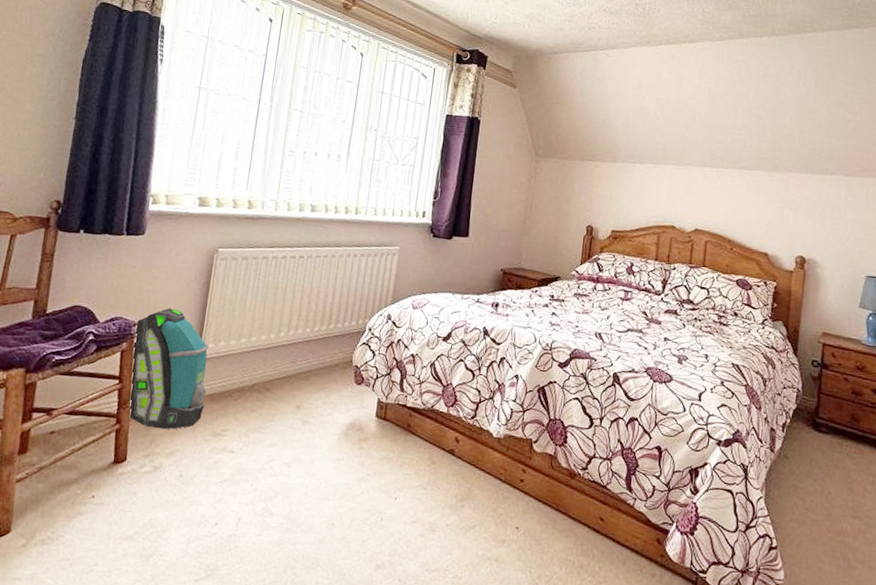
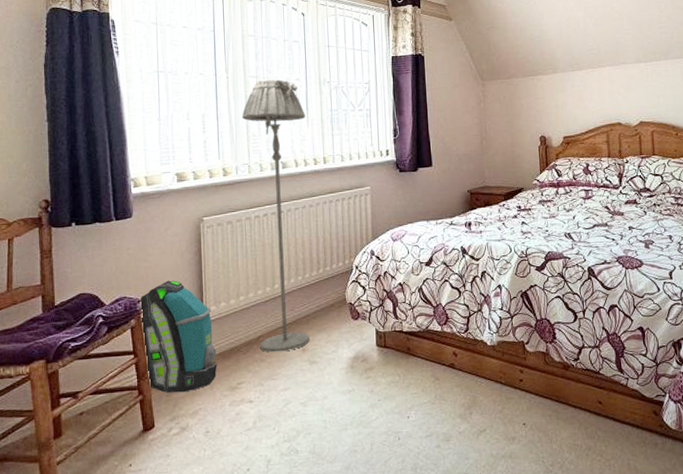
floor lamp: none [253,115,346,405] -> present [241,79,310,353]

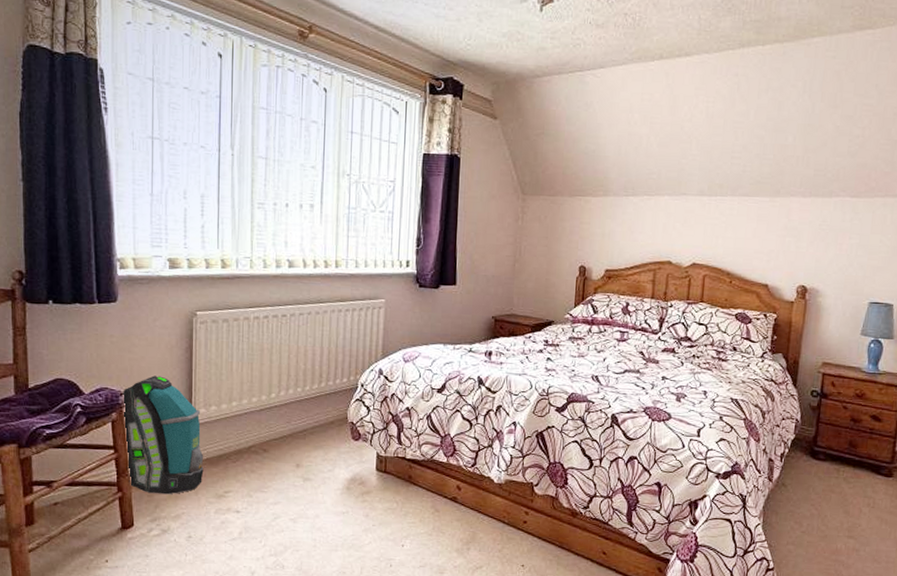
floor lamp: present [241,79,310,353] -> none [246,162,319,465]

